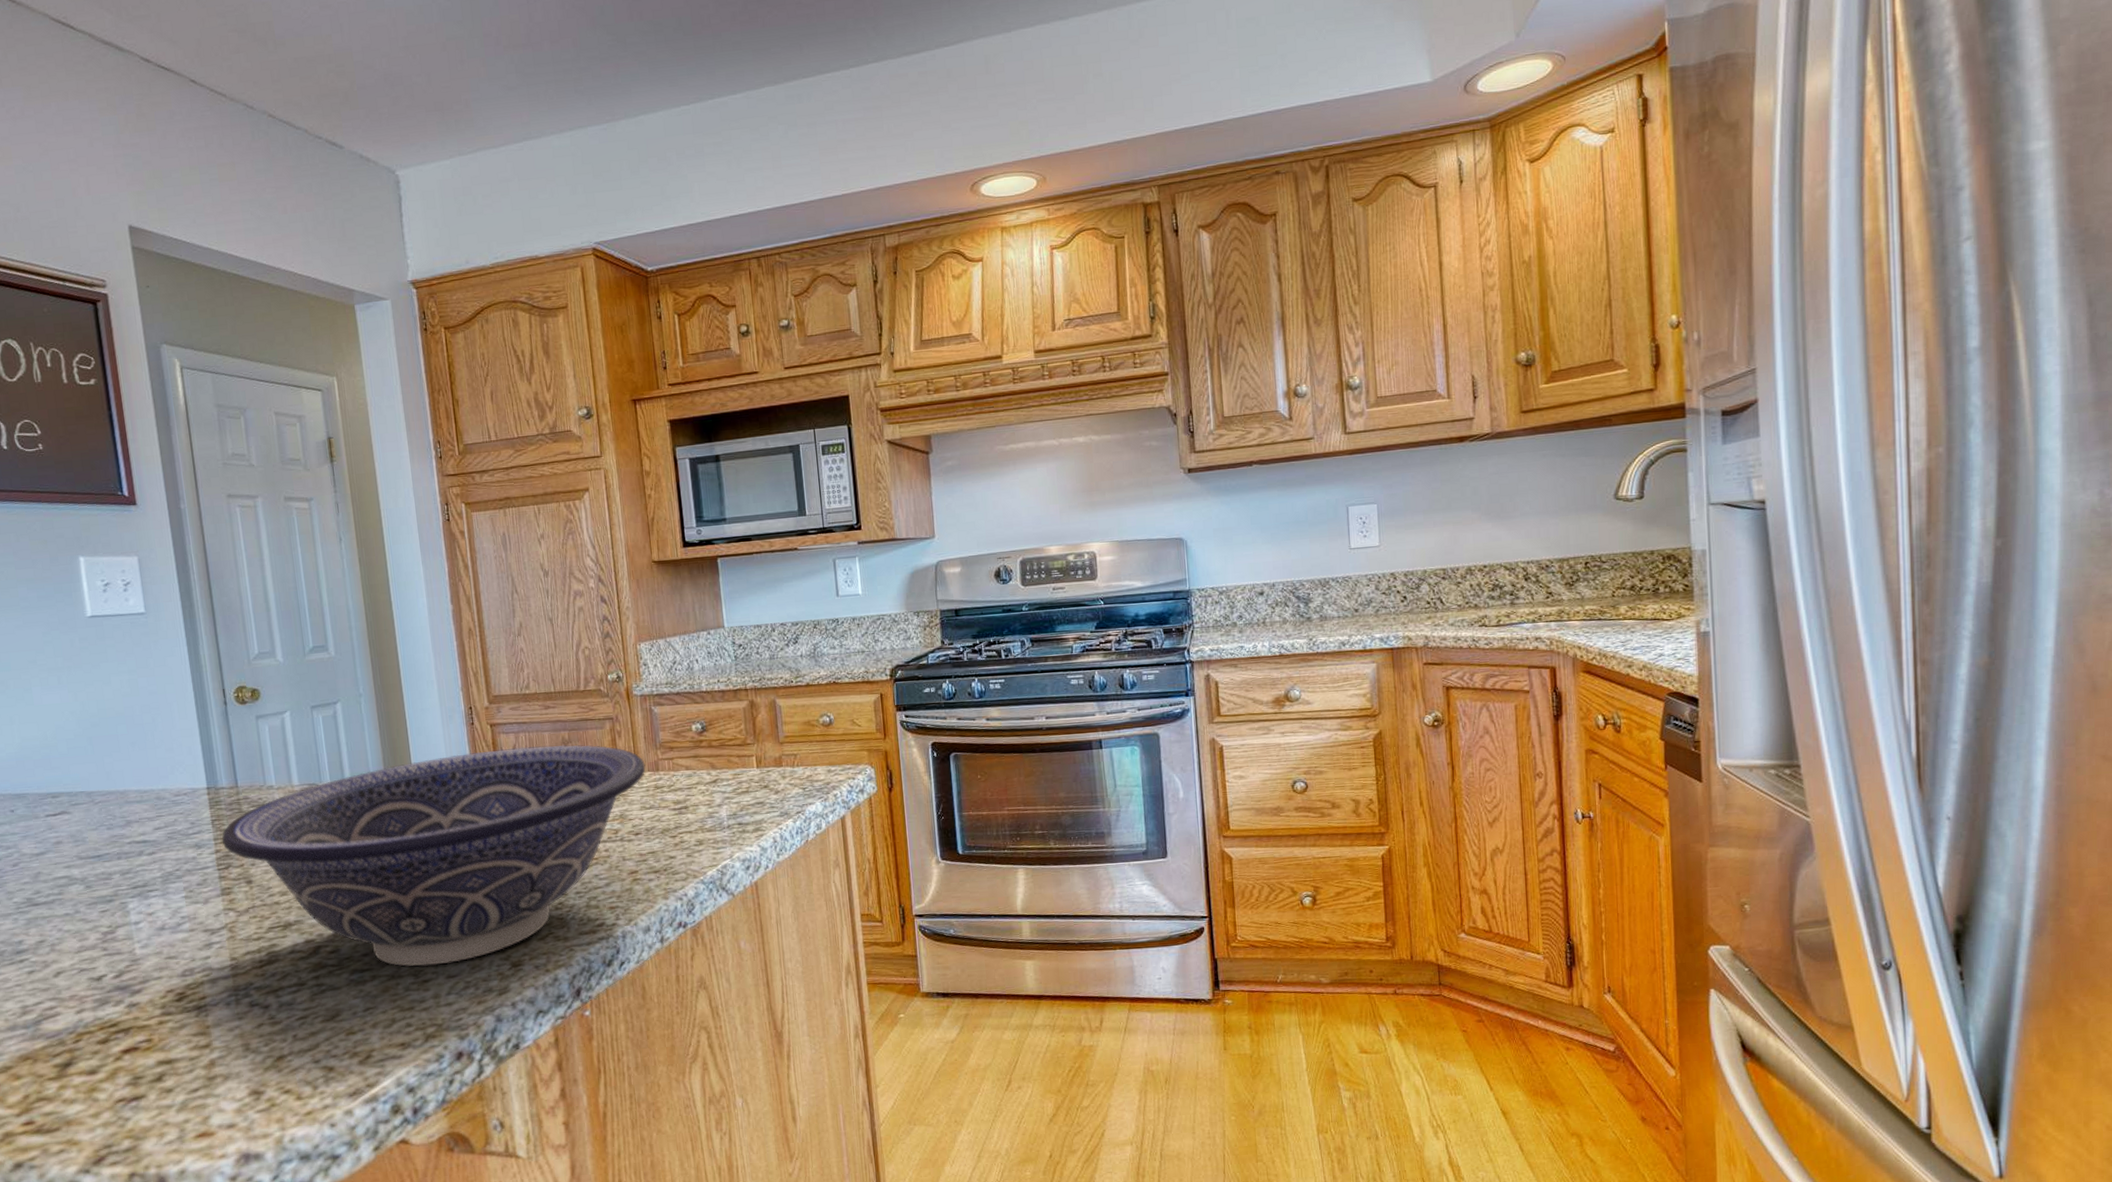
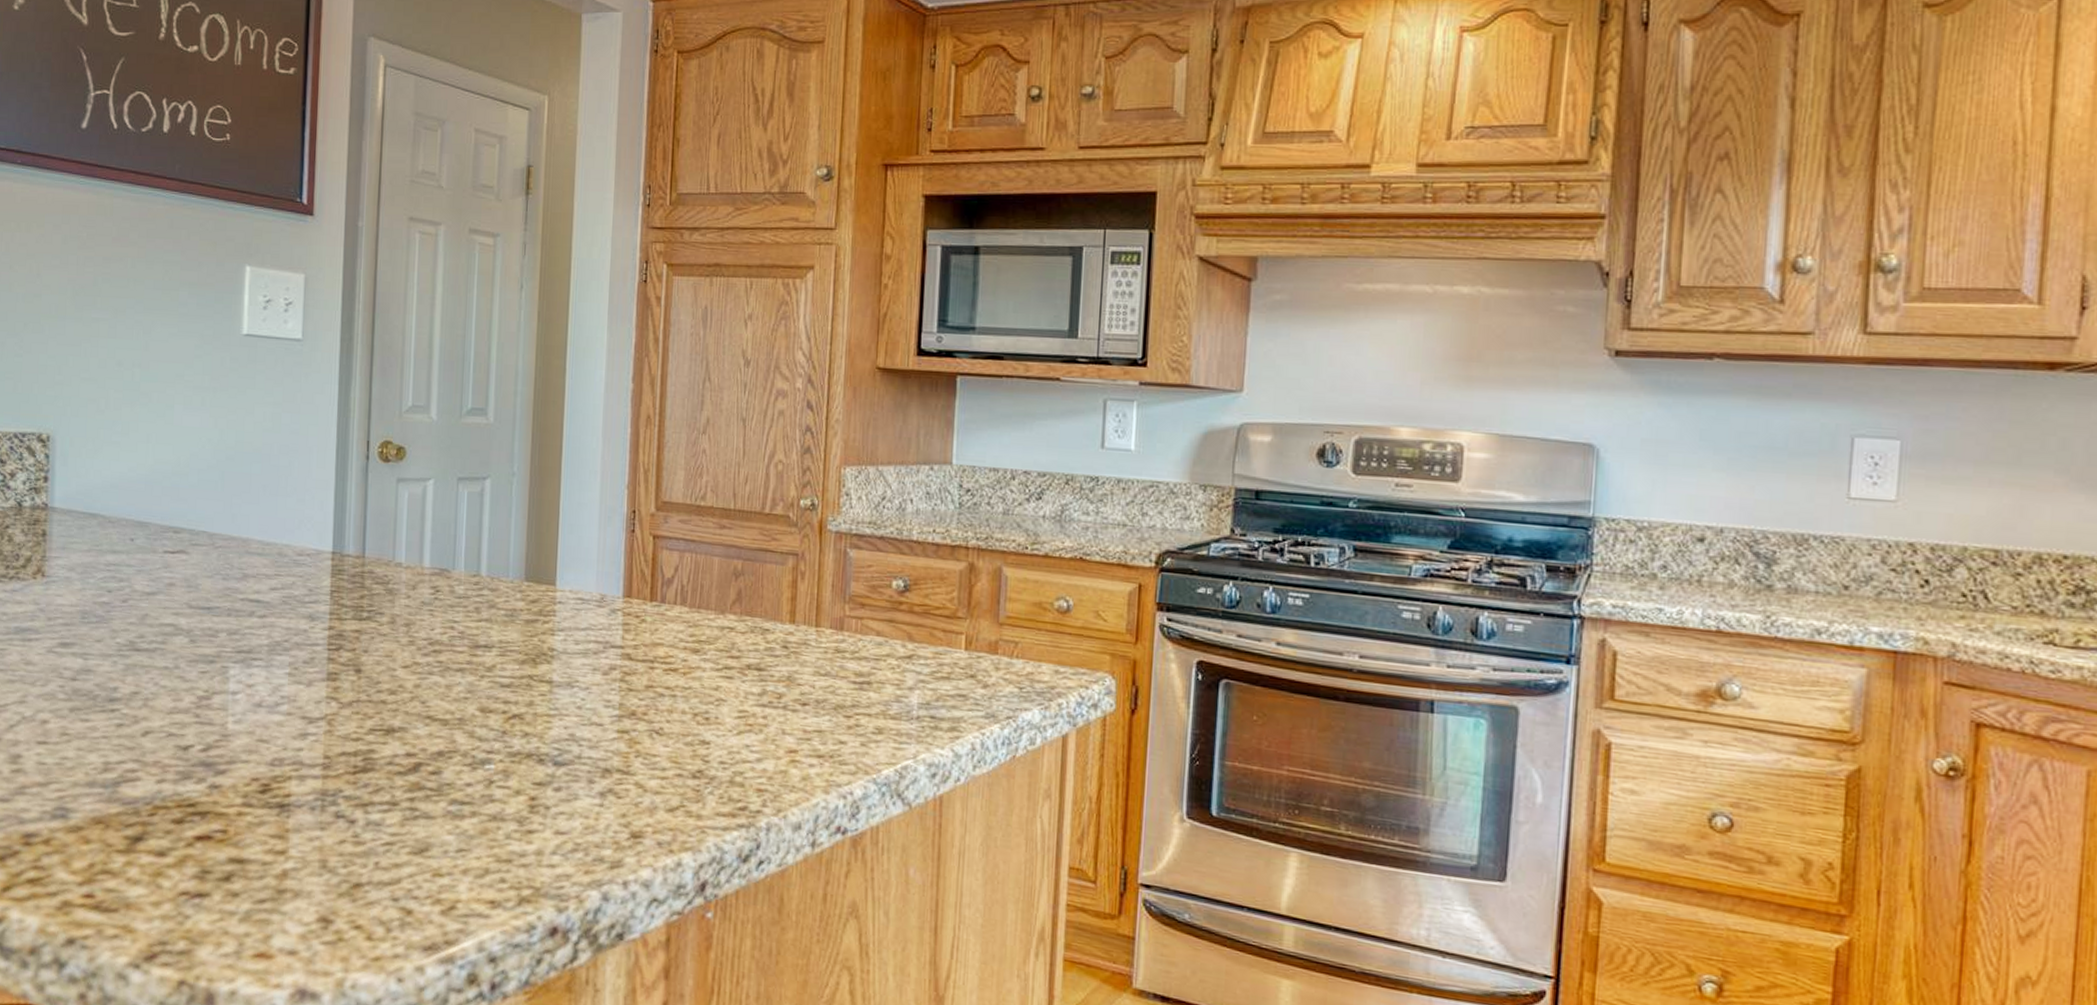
decorative bowl: present [221,744,646,967] -> none [337,564,828,818]

